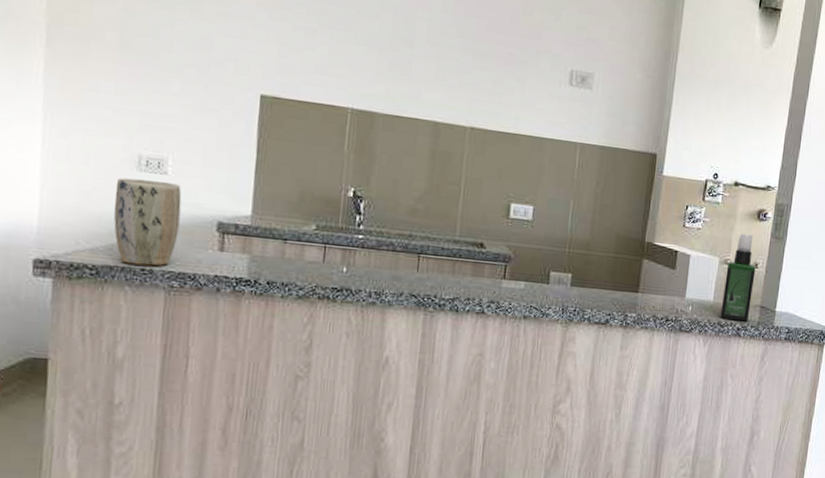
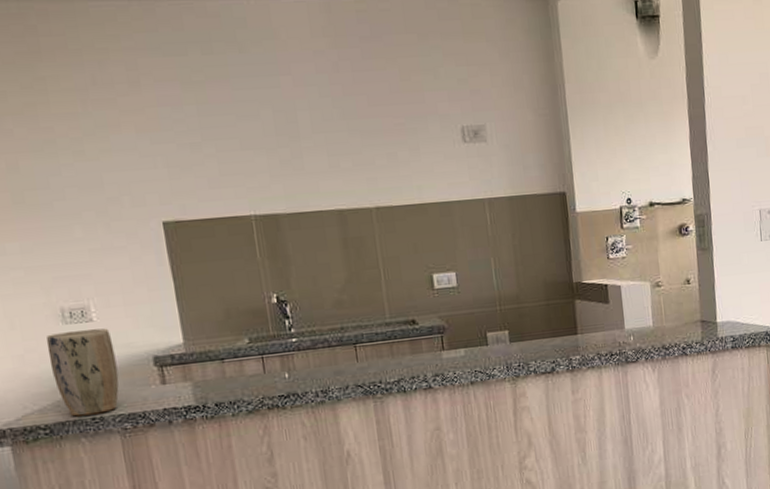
spray bottle: present [720,233,756,322] -> none [659,252,692,342]

